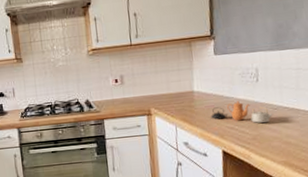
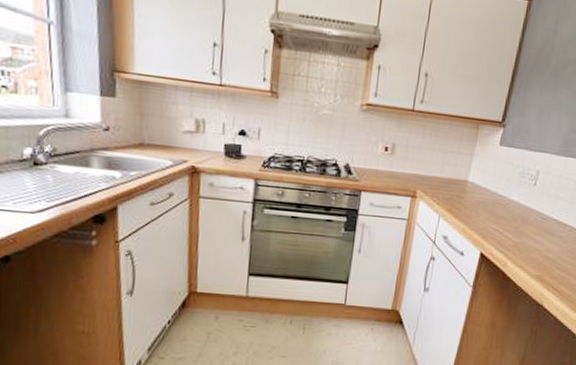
teapot: present [211,101,274,123] -> none [478,202,541,232]

